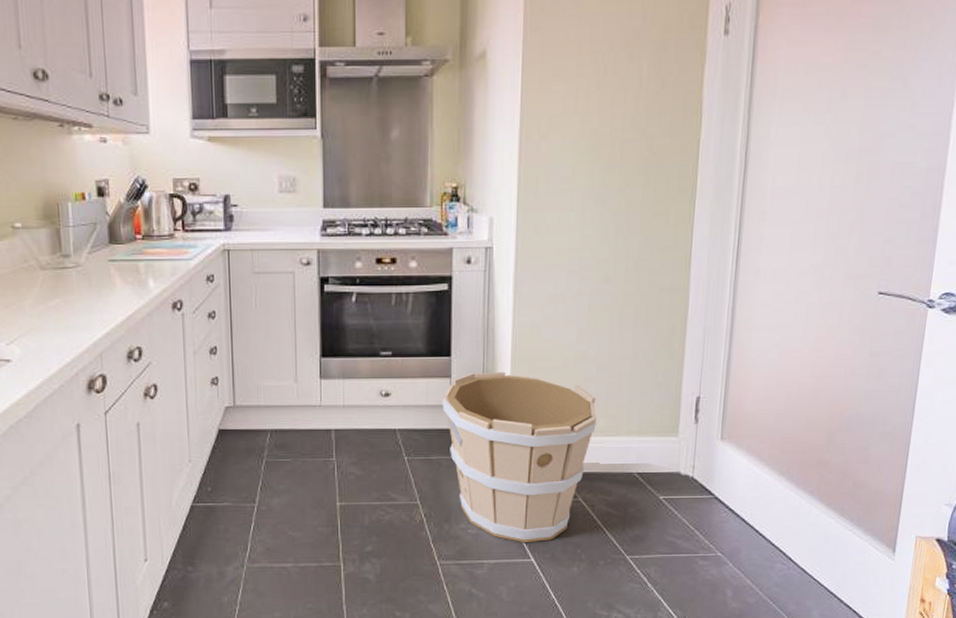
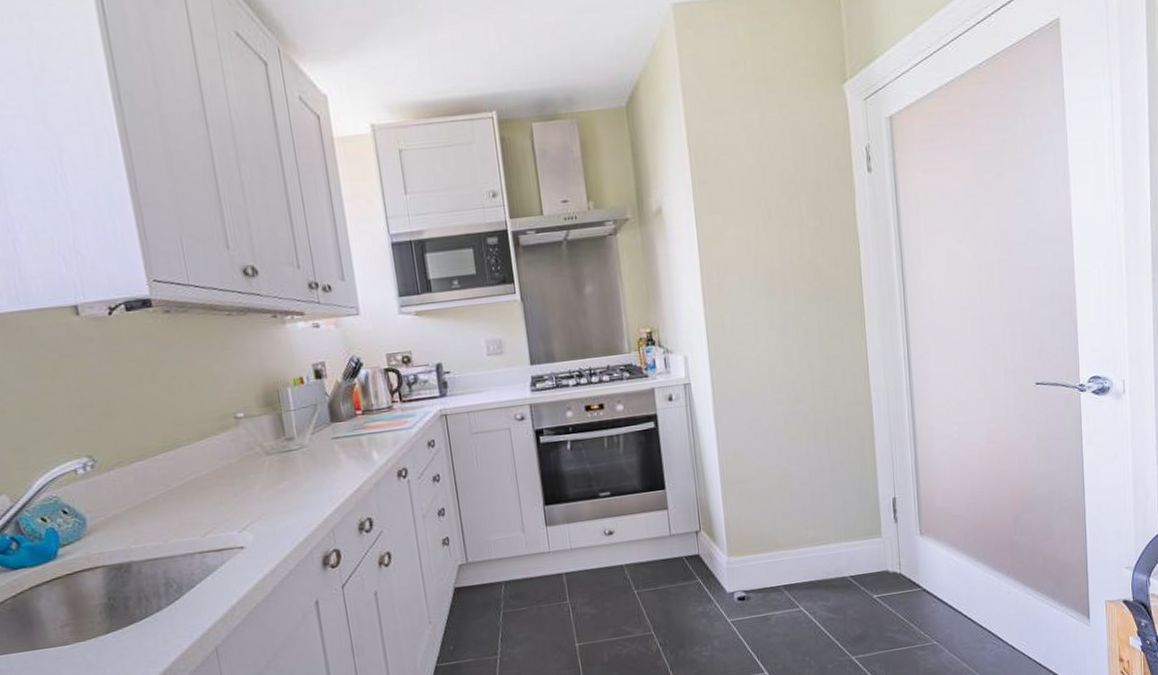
wooden bucket: present [442,371,597,543] -> none [663,497,807,658]

